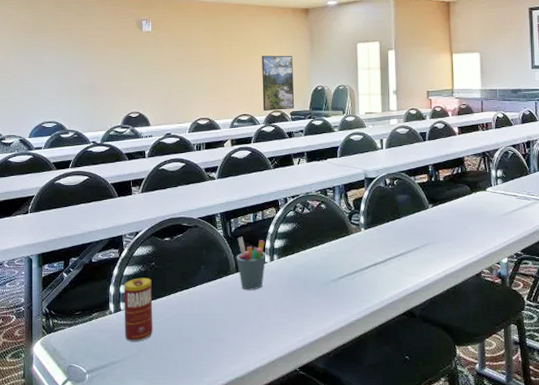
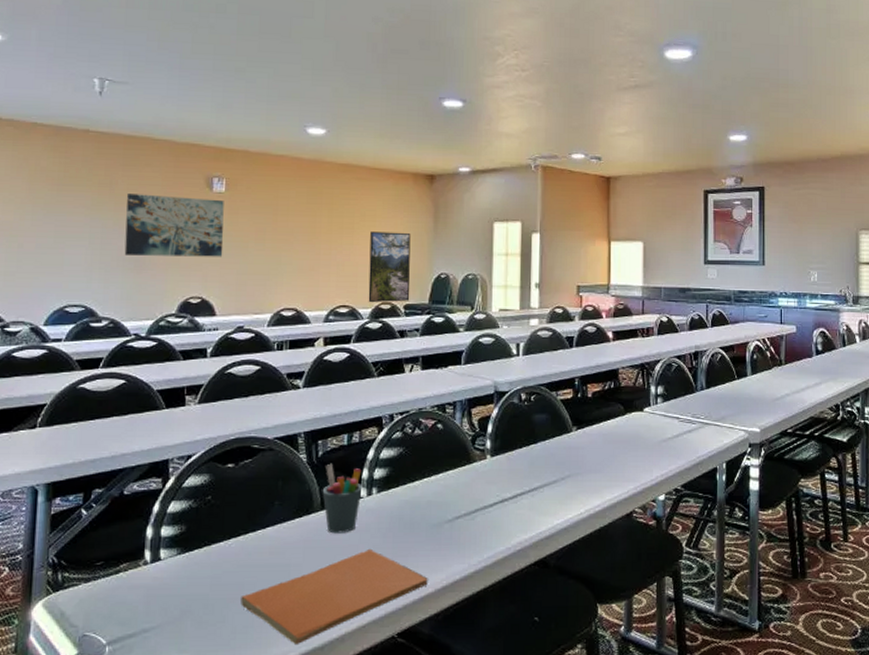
wall art: none [81,36,153,83] -> present [124,194,224,257]
beverage can: present [124,277,153,342] -> none [164,516,206,602]
book: none [181,302,320,375] -> present [241,548,428,644]

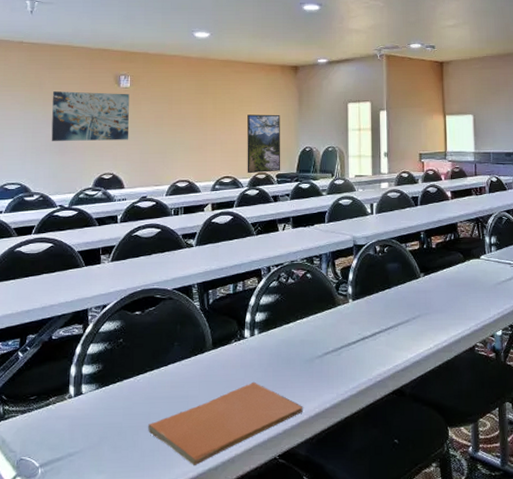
pen holder: present [322,463,363,534] -> none [213,309,246,369]

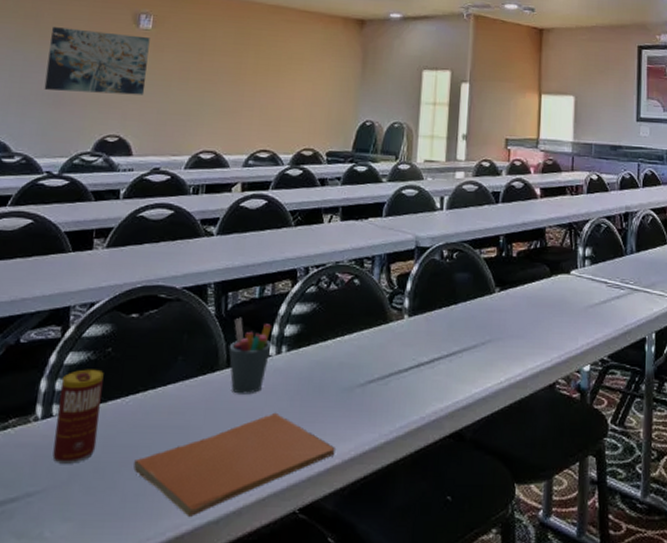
beverage can: none [85,356,119,430] -> present [52,369,104,464]
pen holder: none [213,309,246,369] -> present [228,317,272,394]
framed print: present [247,114,281,174] -> none [290,75,338,149]

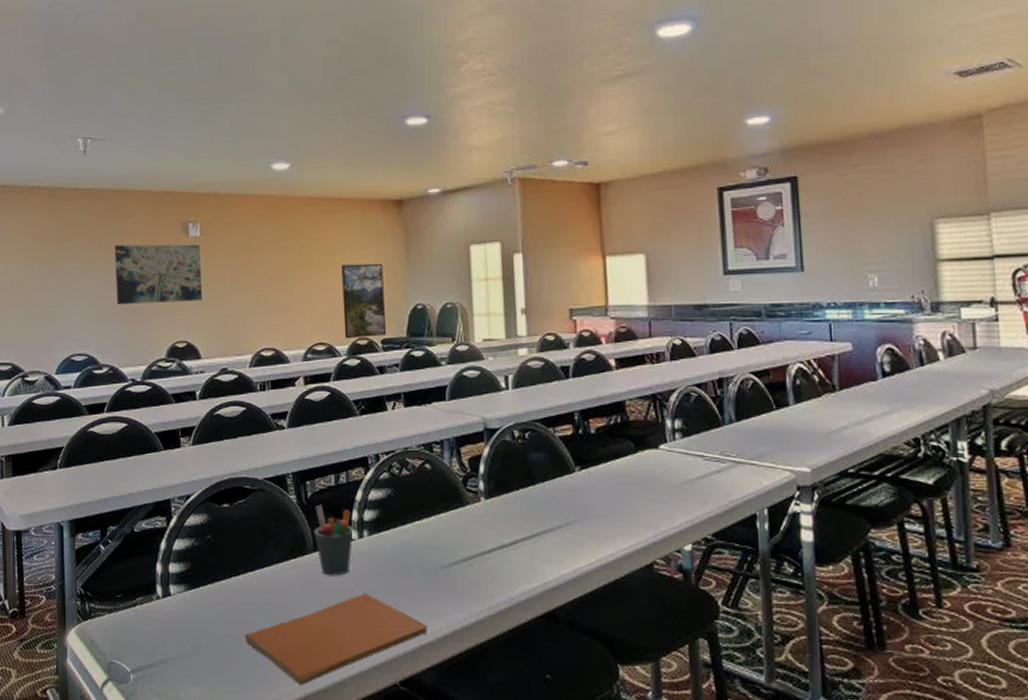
beverage can: present [52,369,104,464] -> none [173,554,211,636]
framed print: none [290,75,338,149] -> present [342,263,387,339]

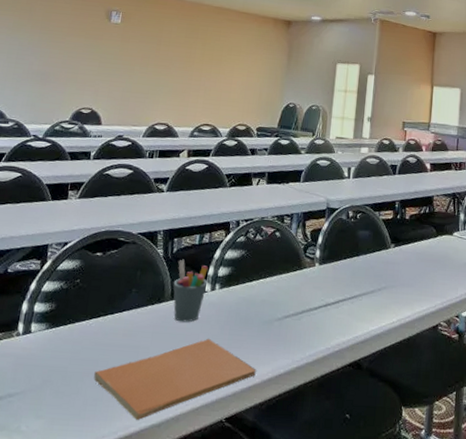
wall art: present [114,244,203,304] -> none [34,19,119,77]
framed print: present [342,263,387,339] -> none [227,64,268,125]

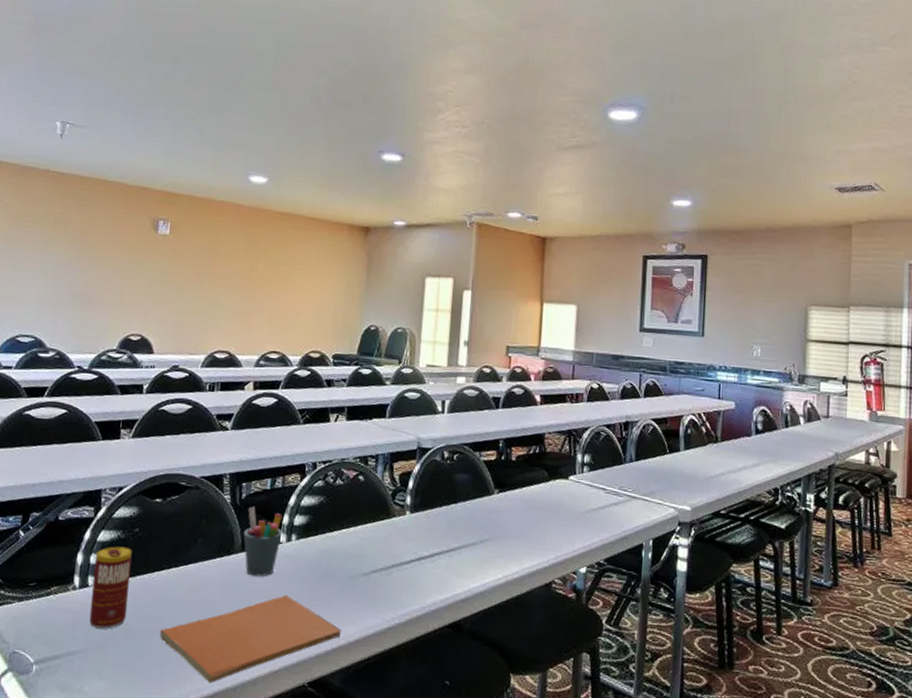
beverage can: none [30,296,73,372] -> present [89,546,132,629]

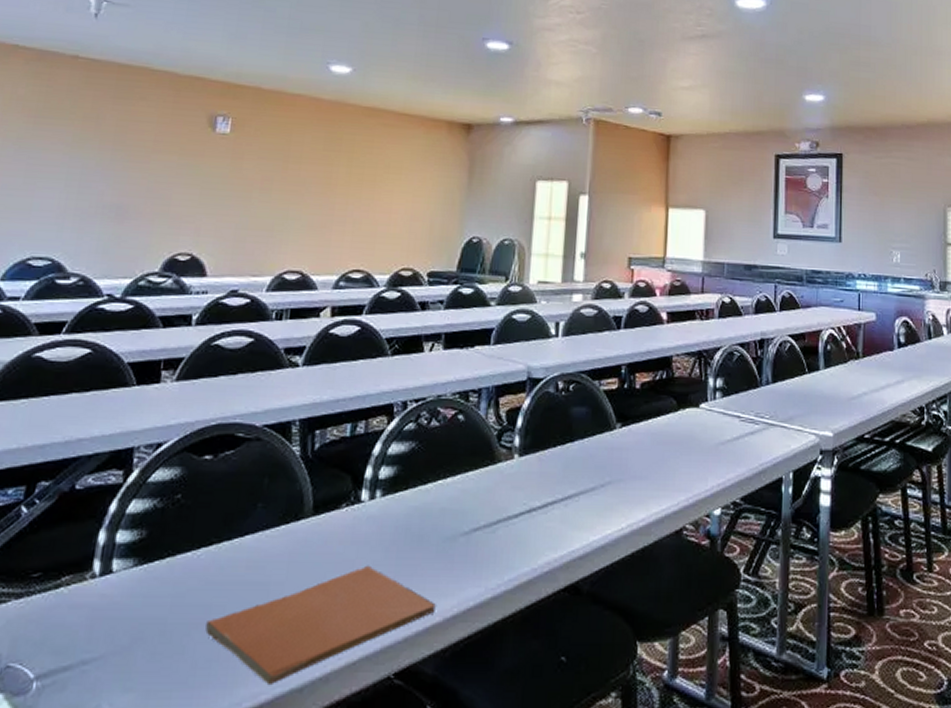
beverage can: present [89,546,132,629] -> none [112,518,172,626]
pen holder: present [243,506,283,577] -> none [315,458,365,545]

